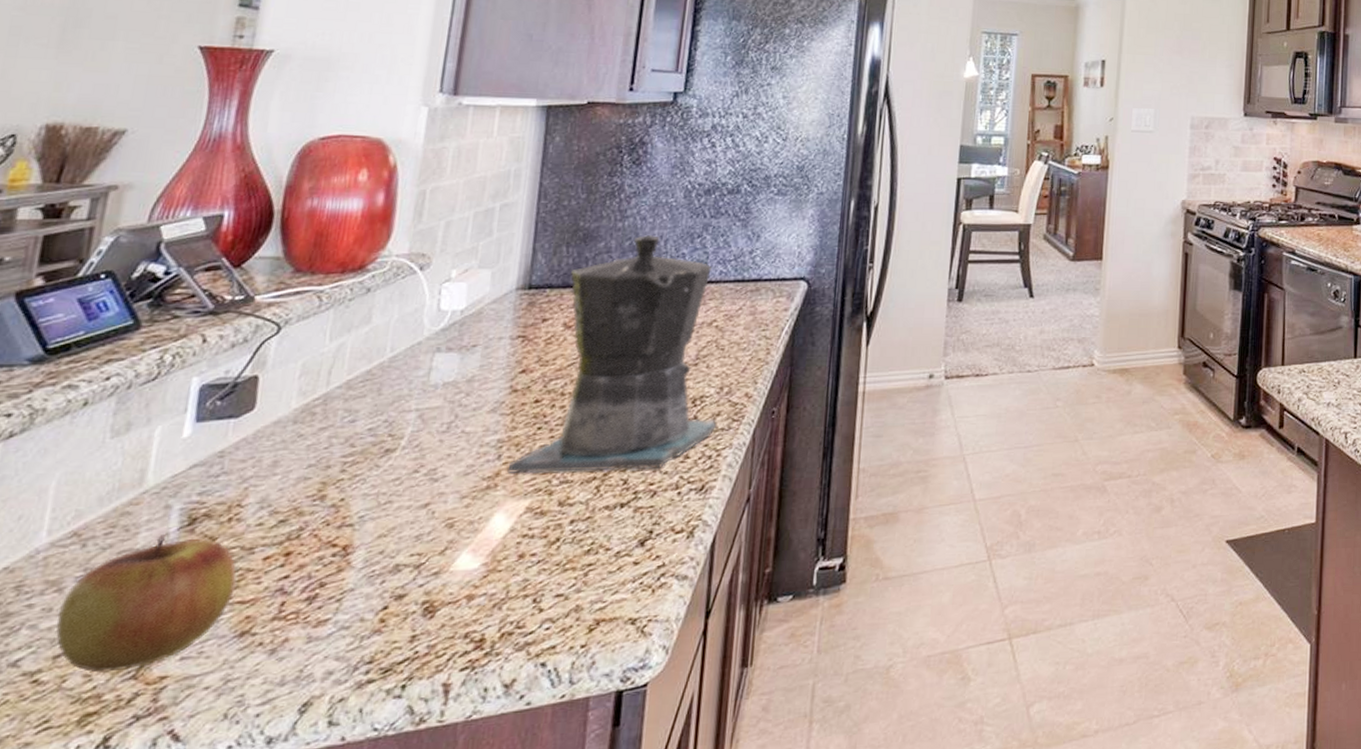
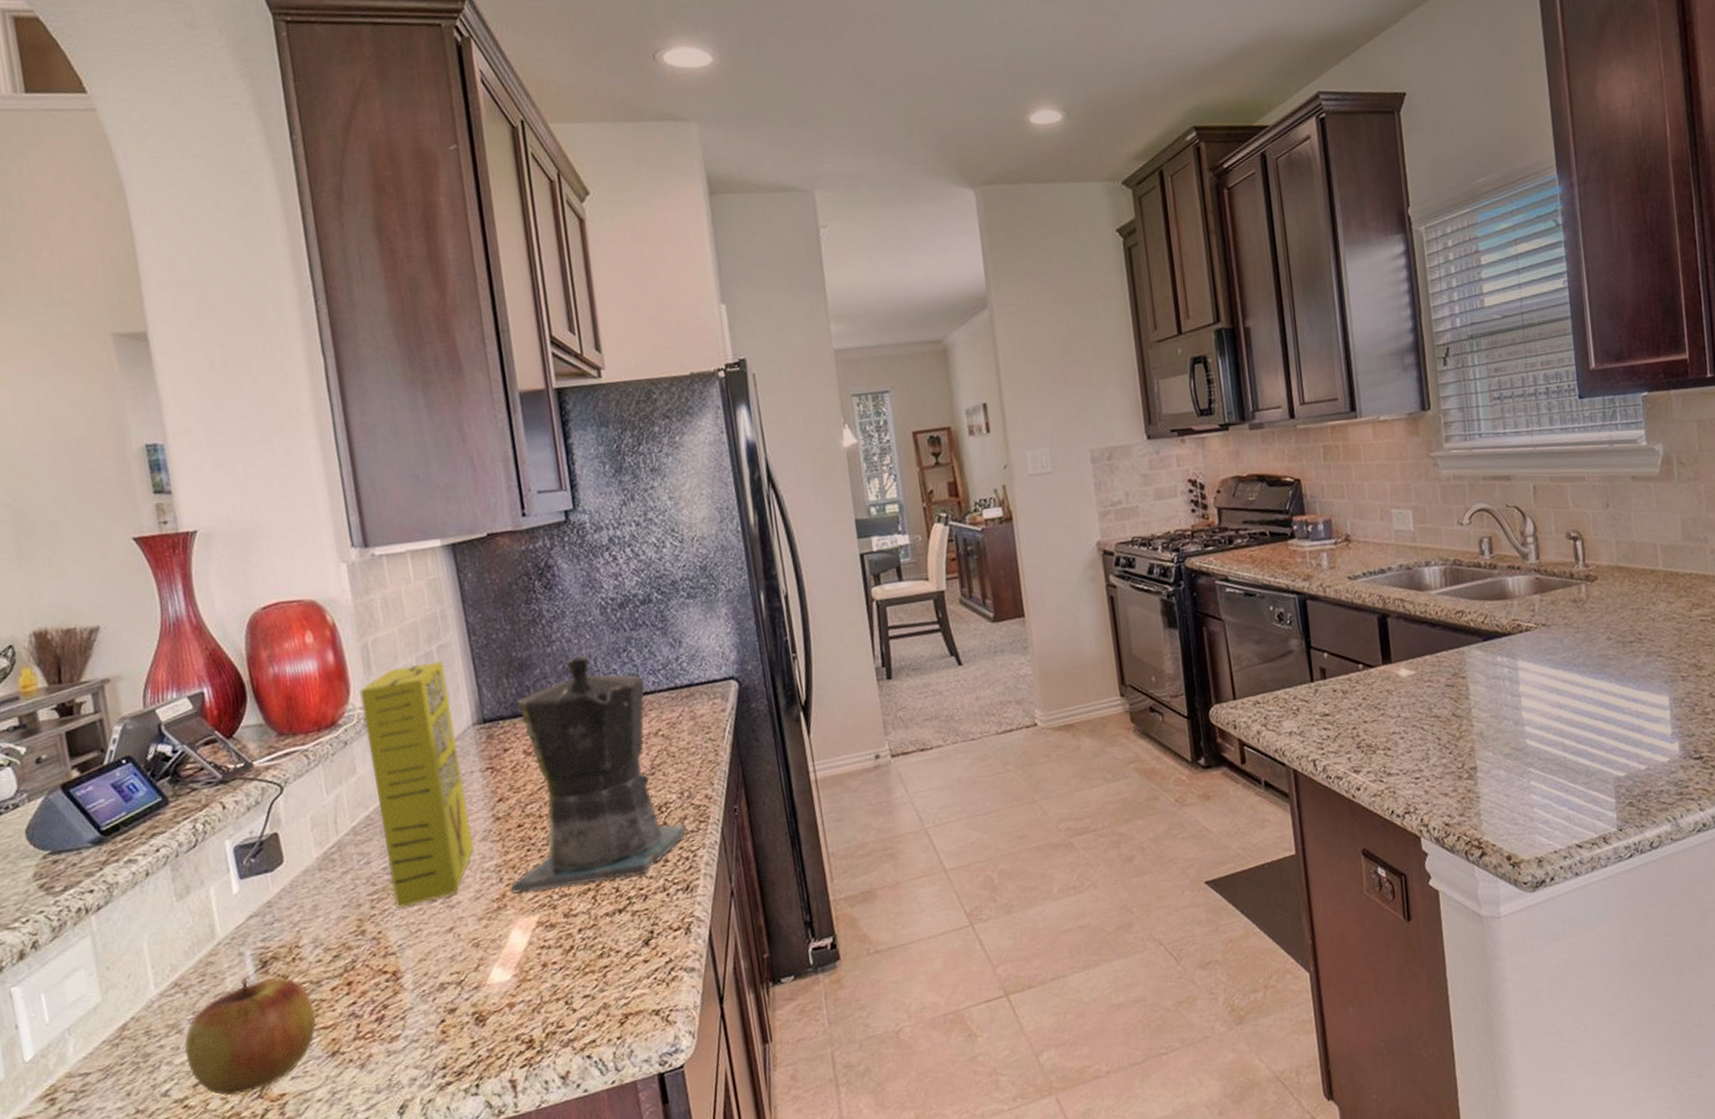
cereal box: none [370,219,502,475] -> present [359,661,474,908]

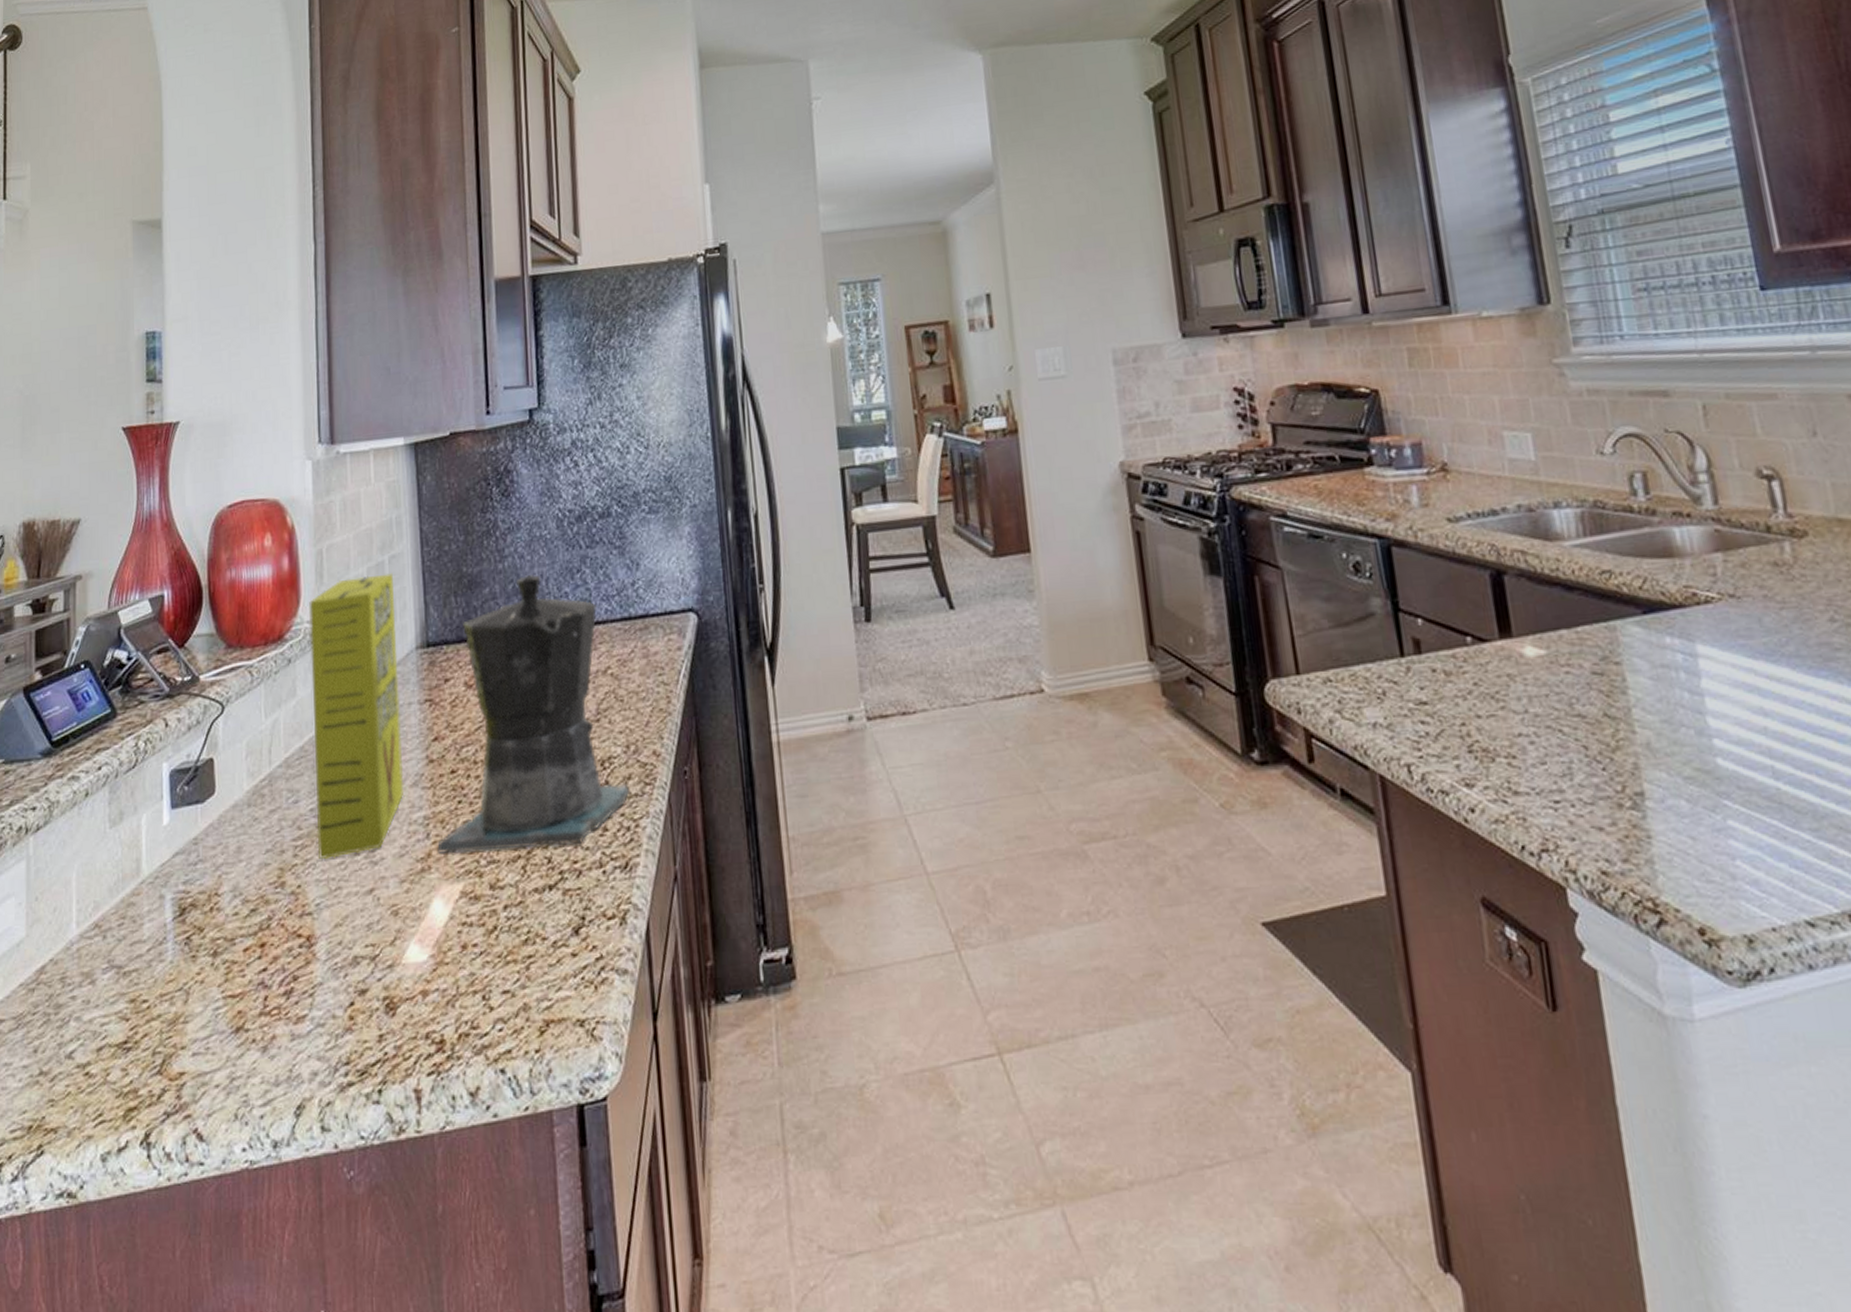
apple: present [184,978,317,1096] -> none [95,926,225,1067]

